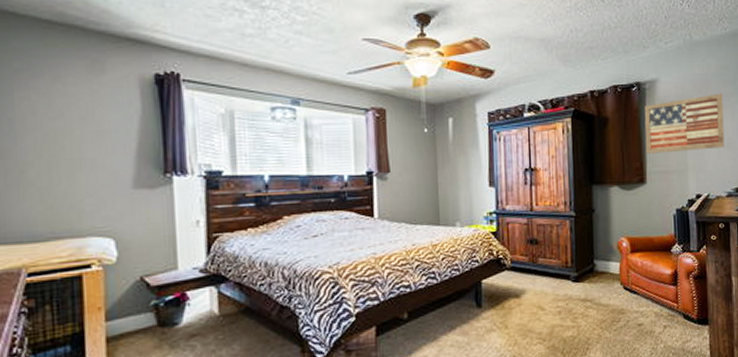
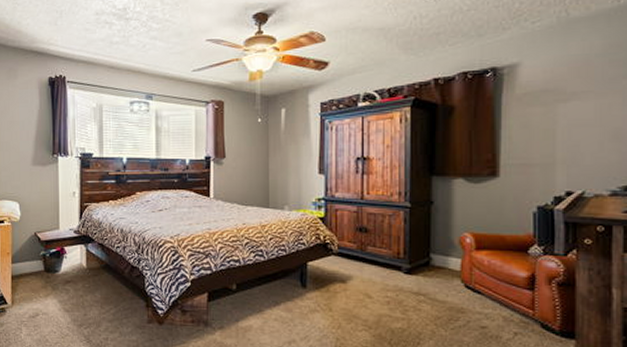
wall art: present [644,93,725,154] -> none [500,76,610,145]

